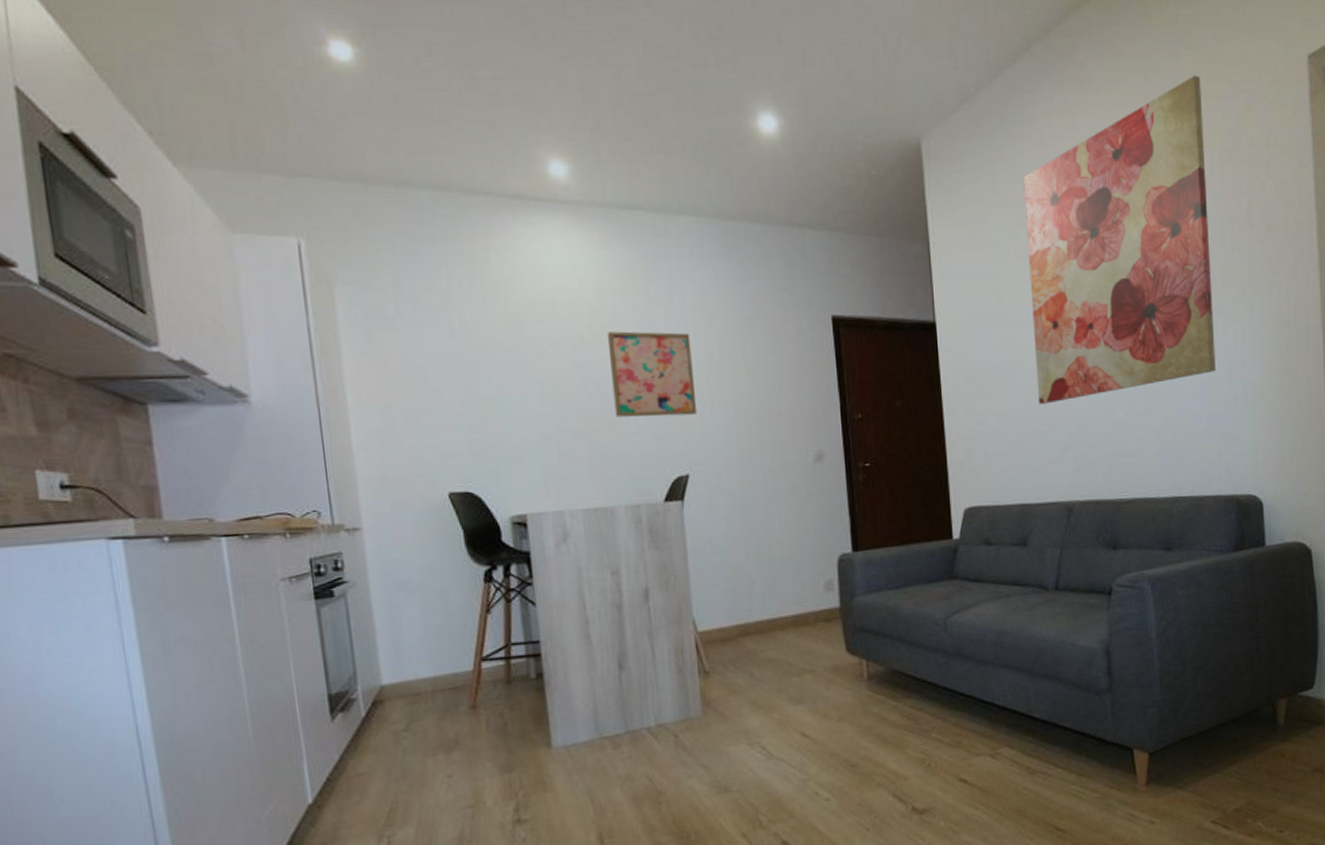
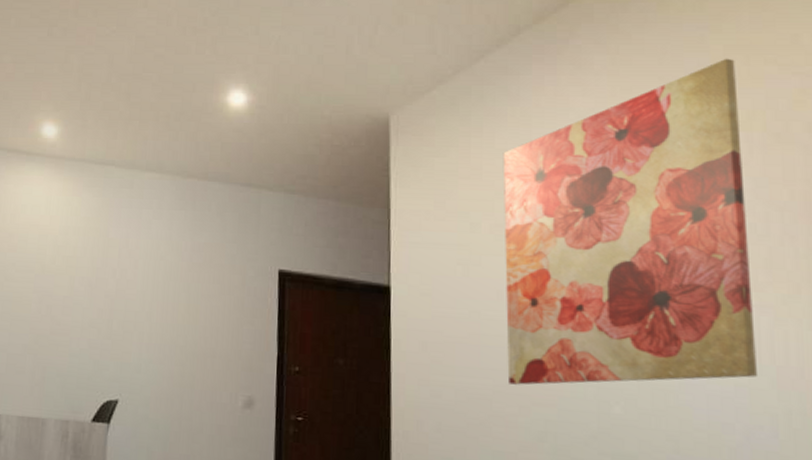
wall art: present [607,331,698,417] -> none [61,264,139,346]

